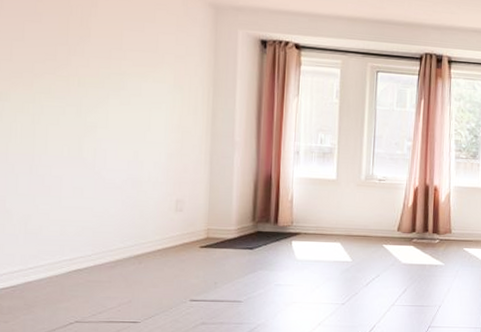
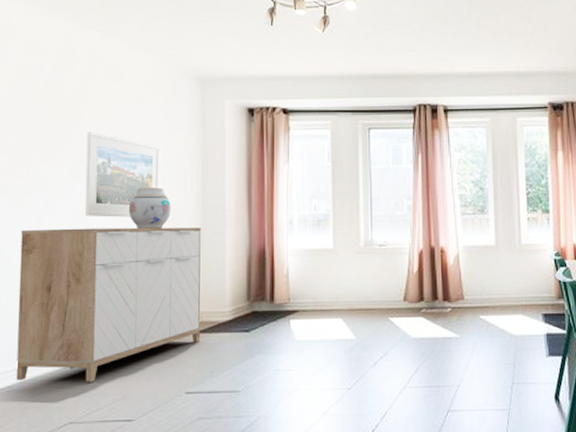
sideboard: none [21,138,210,287] -> present [16,227,201,383]
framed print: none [92,47,171,135] -> present [84,132,160,217]
vase: none [137,107,180,148] -> present [128,187,171,229]

